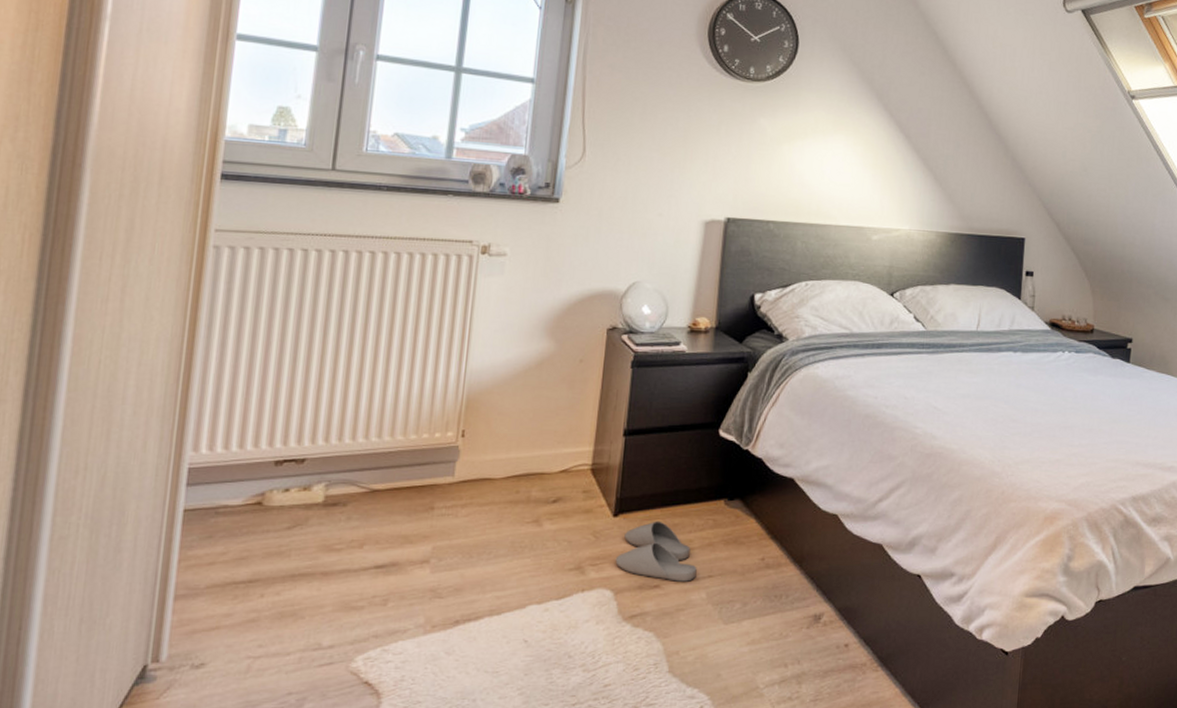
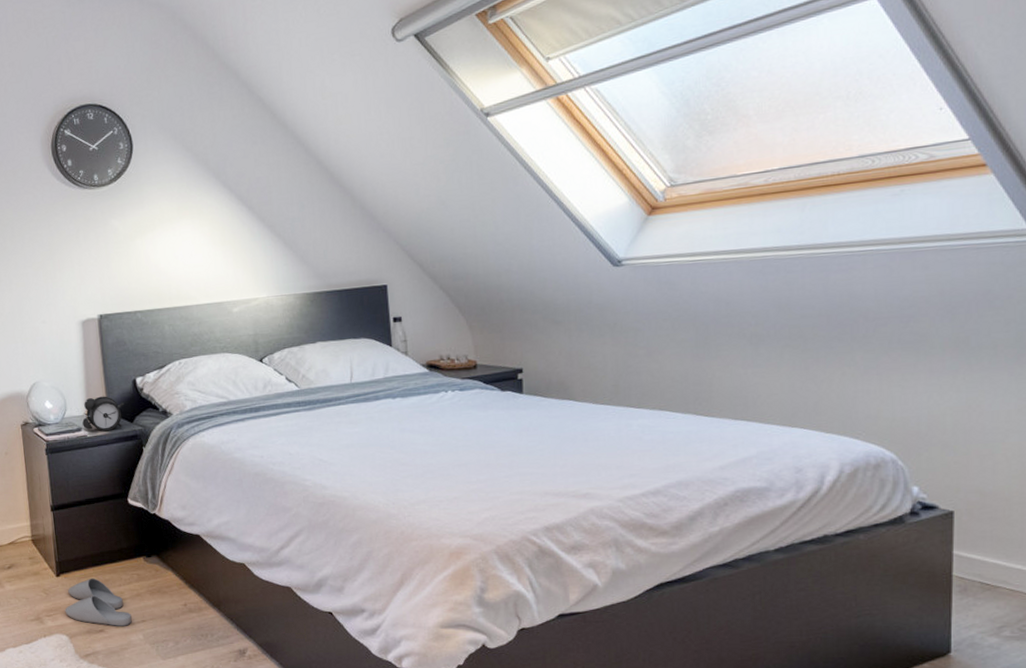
alarm clock: none [681,308,737,350] -> present [82,396,125,432]

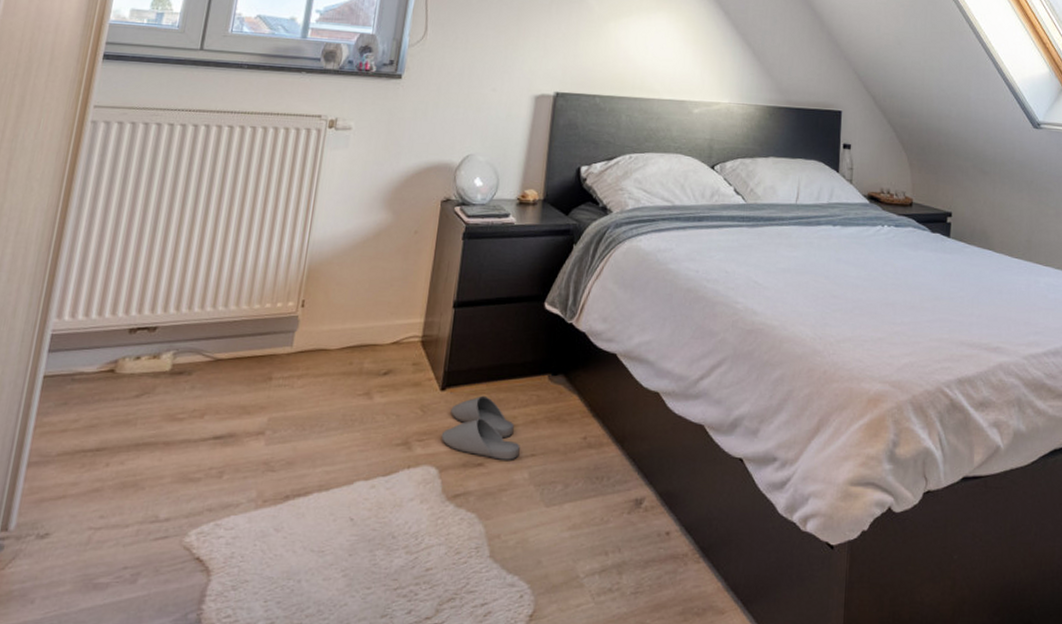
alarm clock: present [82,396,125,432] -> none [510,181,563,222]

